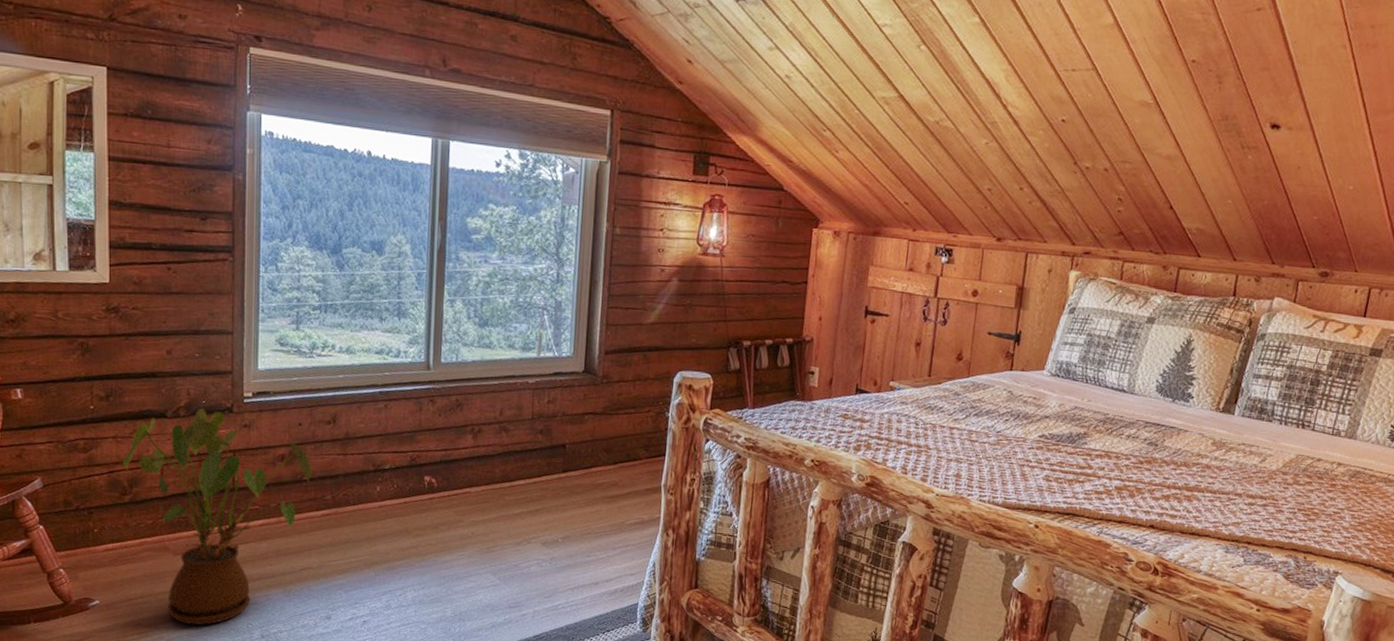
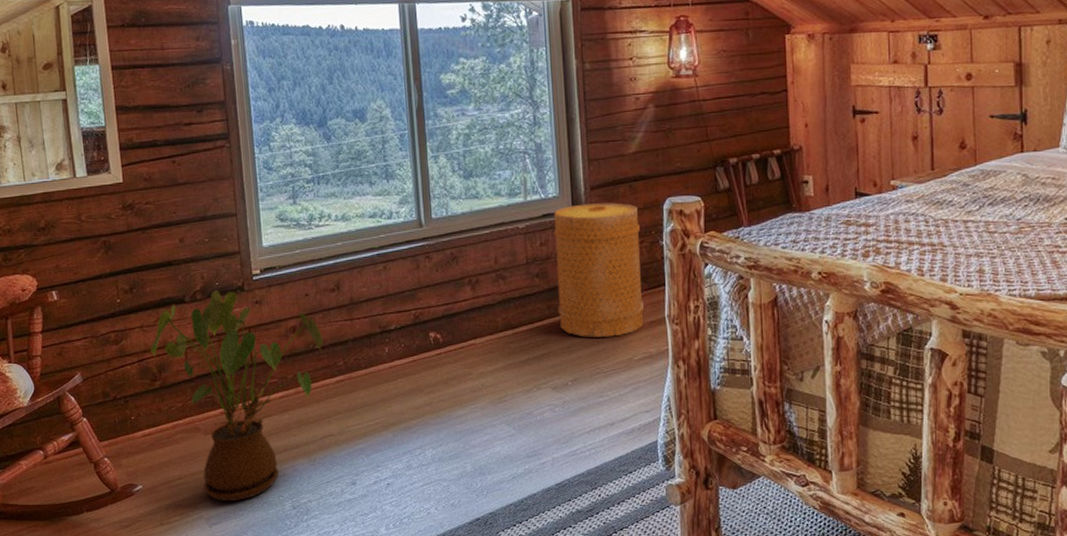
basket: none [557,367,648,500] -> present [553,202,644,337]

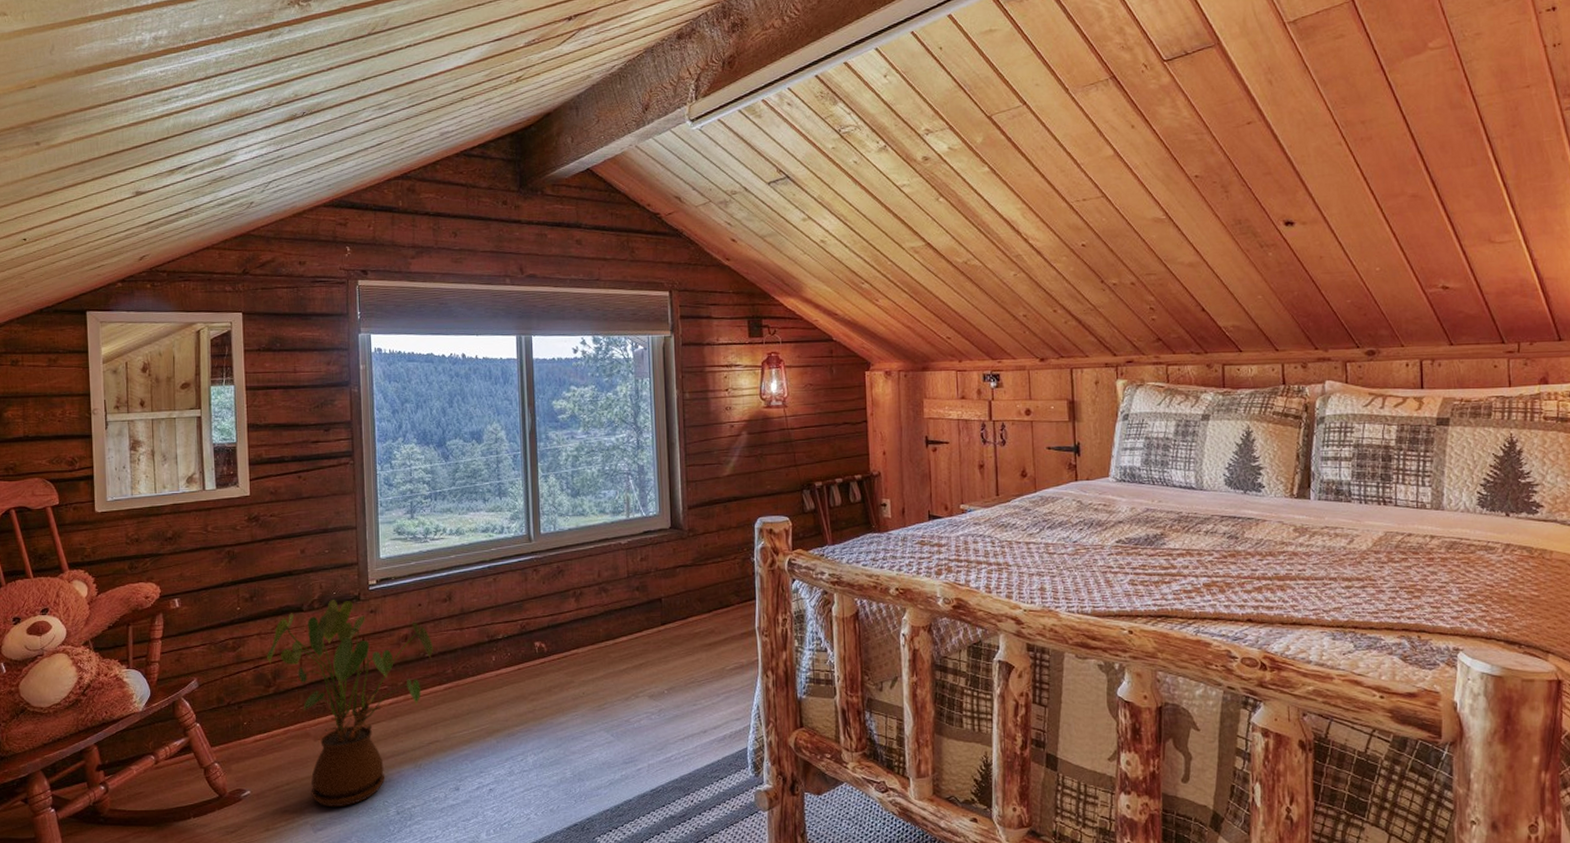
basket: present [553,202,644,337] -> none [653,521,736,648]

